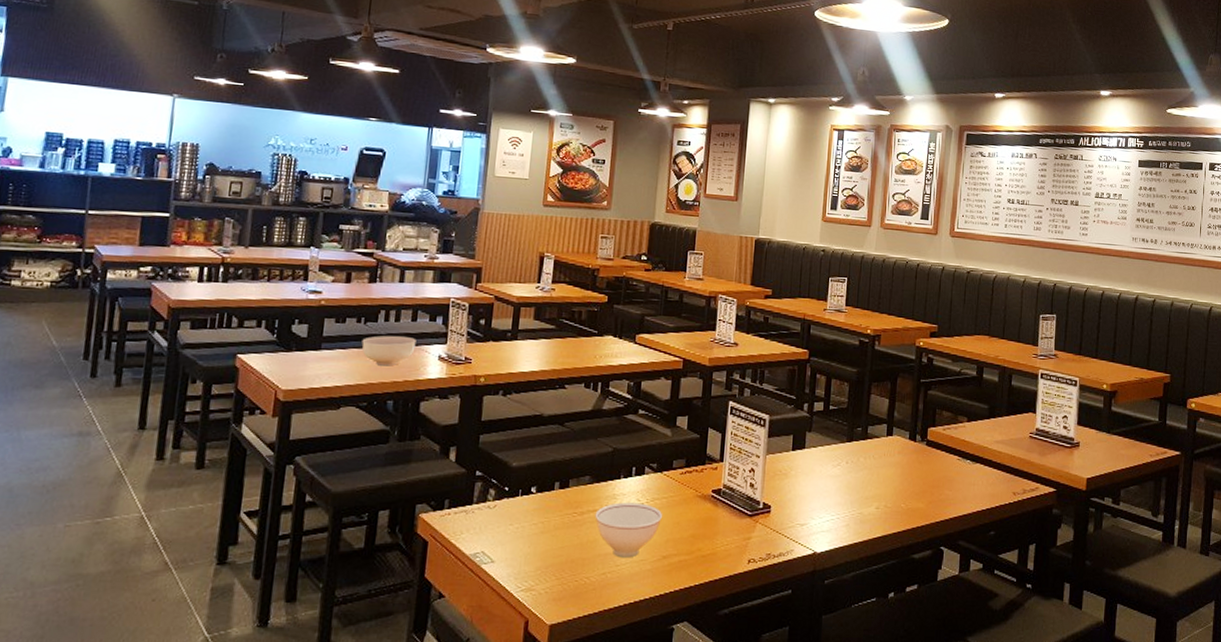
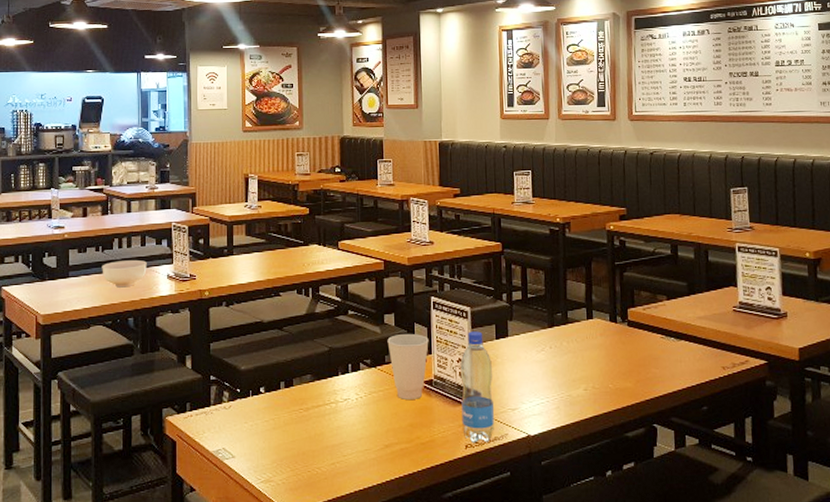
bowl: present [595,502,663,558] -> none [319,397,381,448]
cup: none [677,438,722,509] -> present [387,333,429,400]
bottle: none [747,441,785,559] -> present [460,331,494,444]

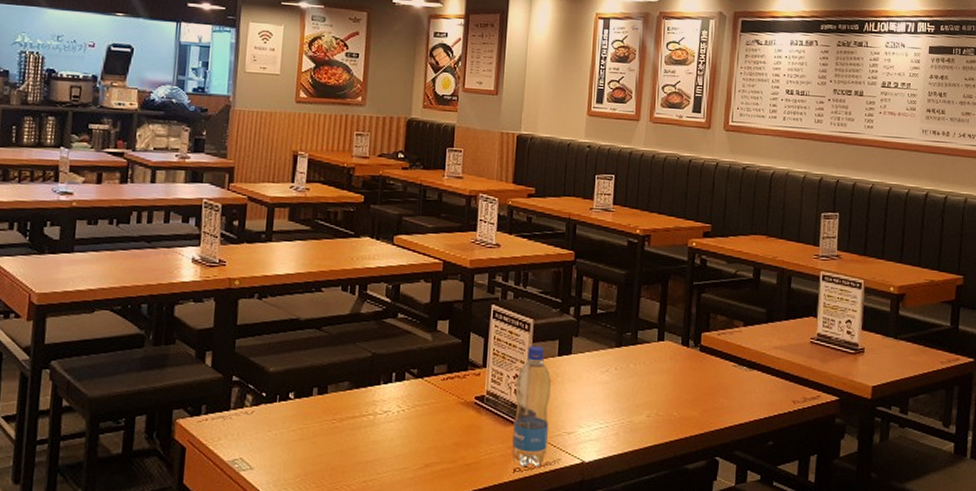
bowl: present [102,259,147,288] -> none [114,237,169,269]
cup: present [387,333,429,400] -> none [438,343,485,416]

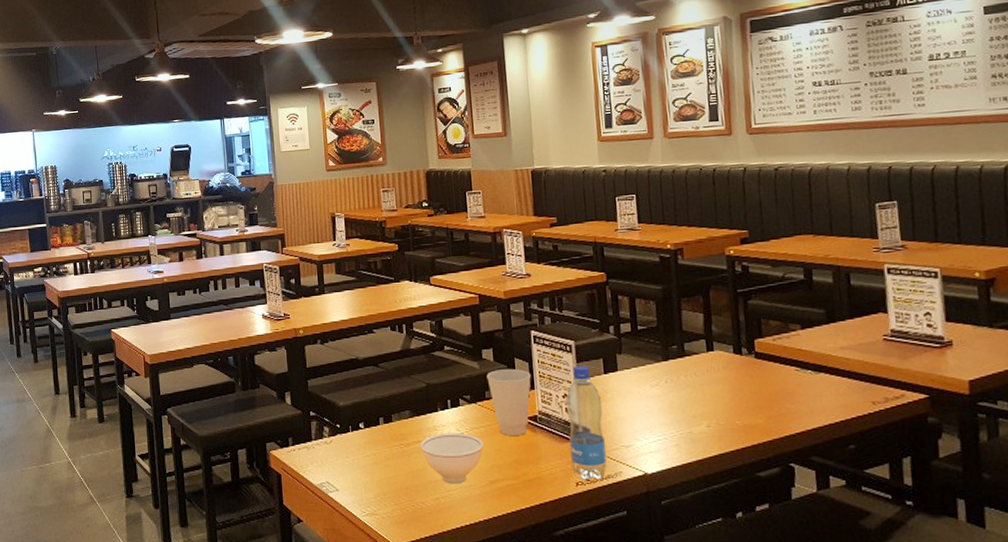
bowl: none [354,409,425,466] -> present [420,433,484,484]
cup: none [438,343,485,416] -> present [486,368,531,436]

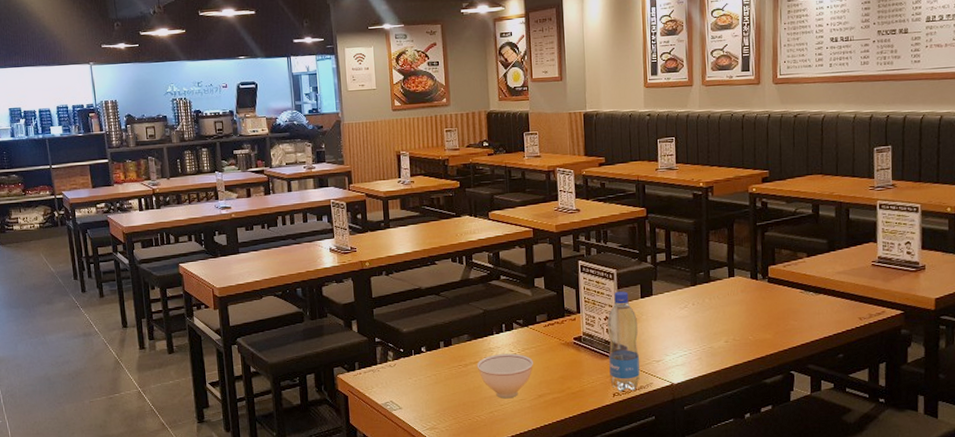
cup: present [486,368,531,436] -> none [538,295,577,355]

